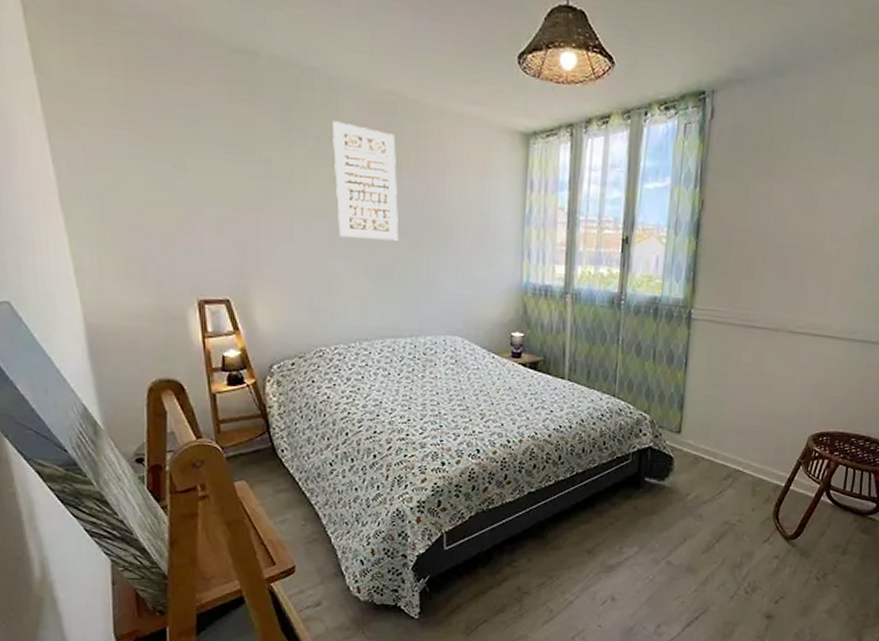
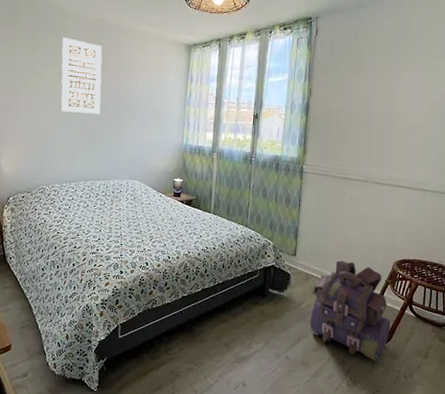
backpack: none [698,437,802,563] -> present [309,260,391,362]

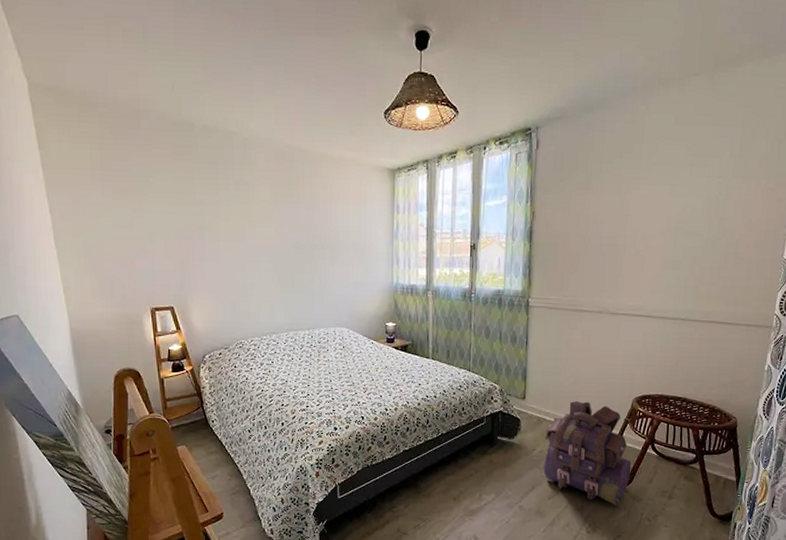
wall art: present [61,37,102,115] -> none [246,170,298,256]

